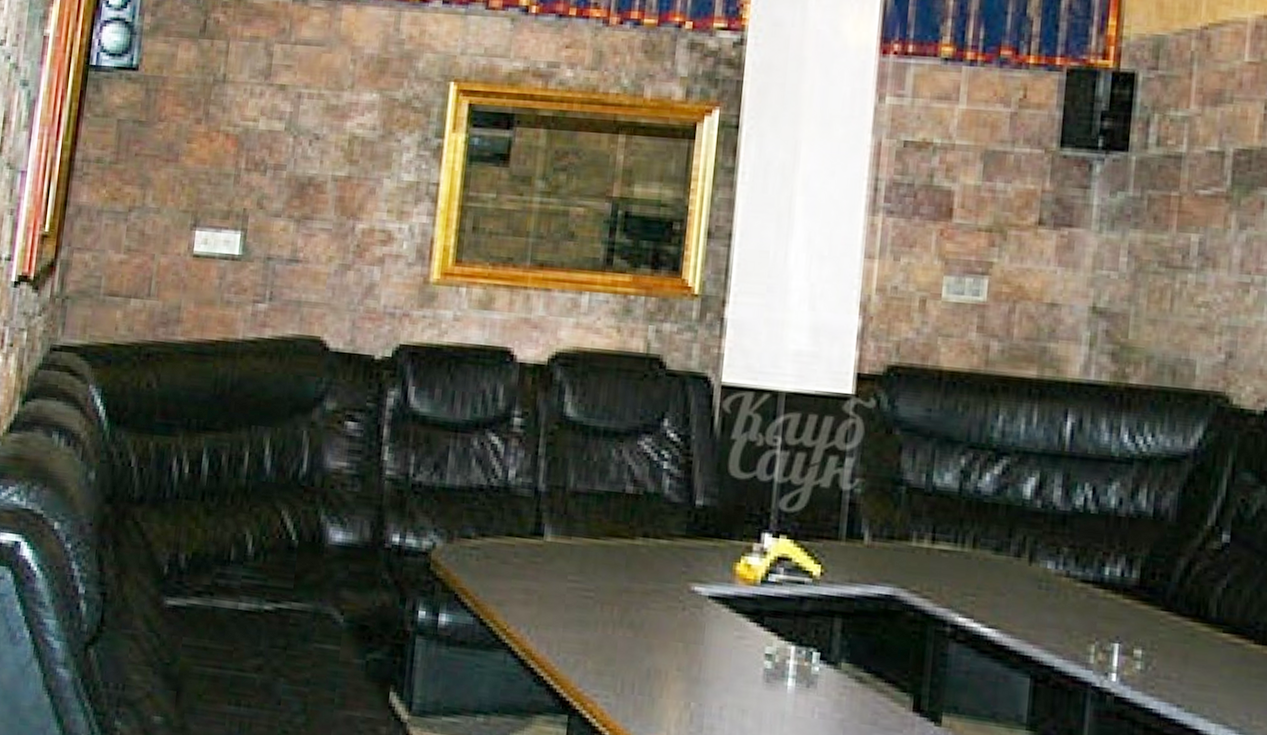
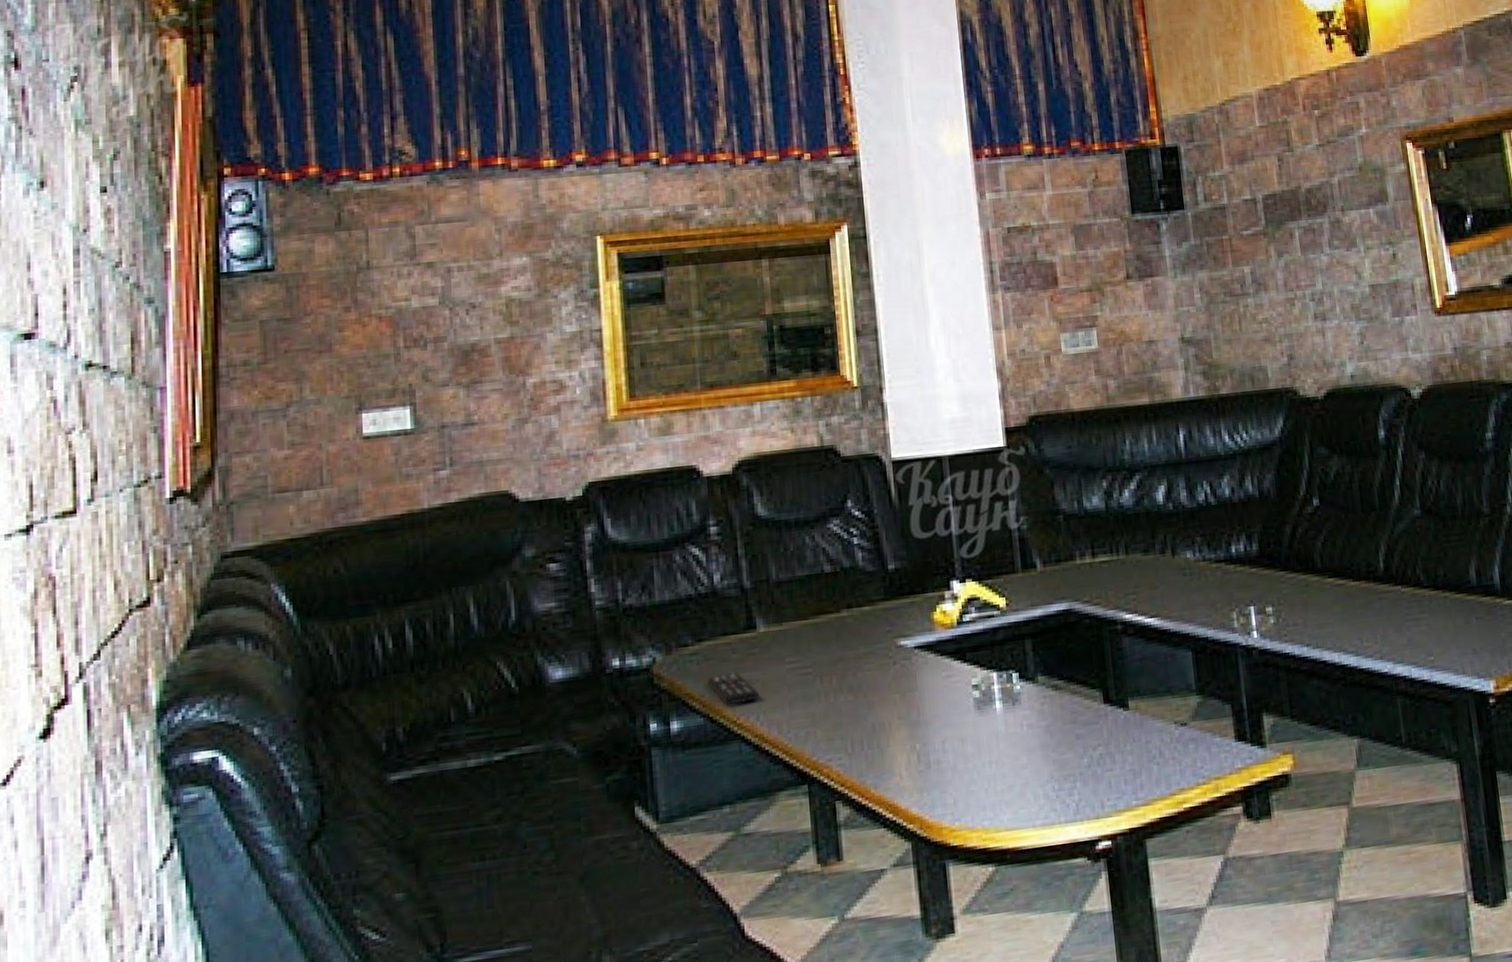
remote control: none [484,575,534,613] -> present [707,672,759,706]

